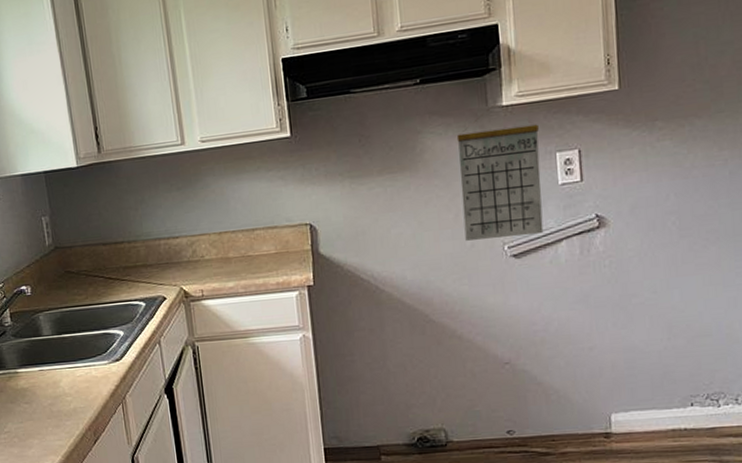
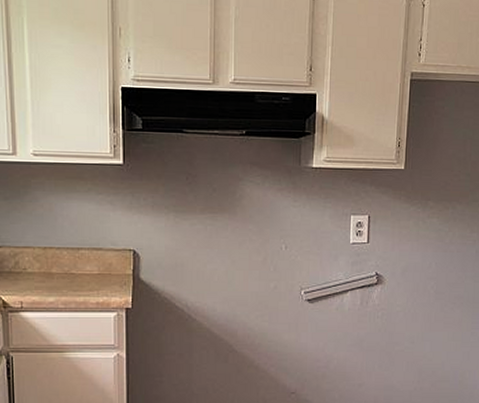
calendar: present [456,104,544,241] -> none [270,165,339,284]

